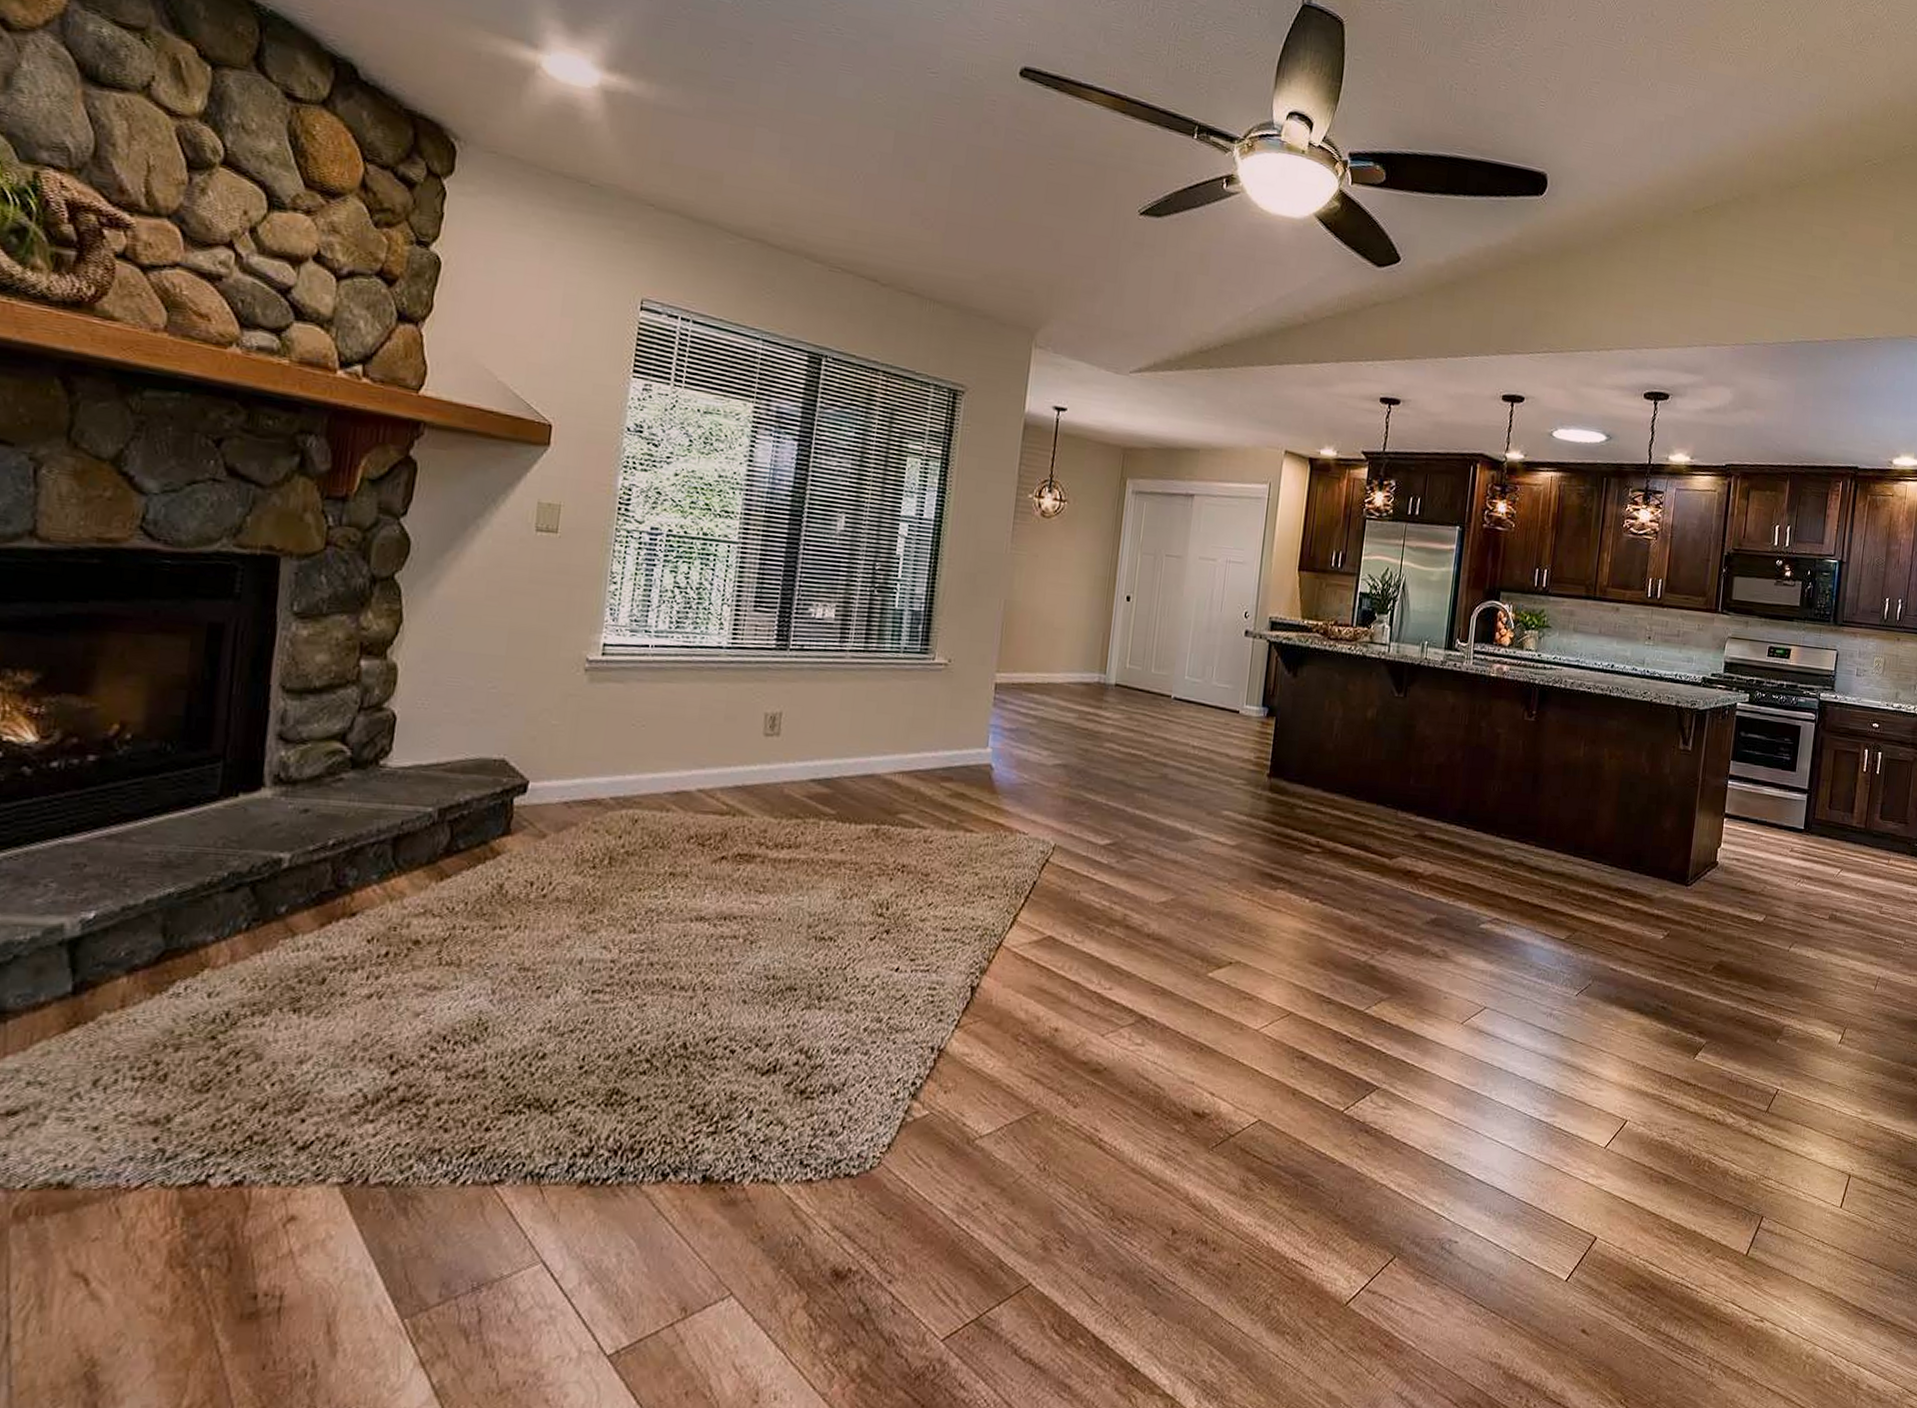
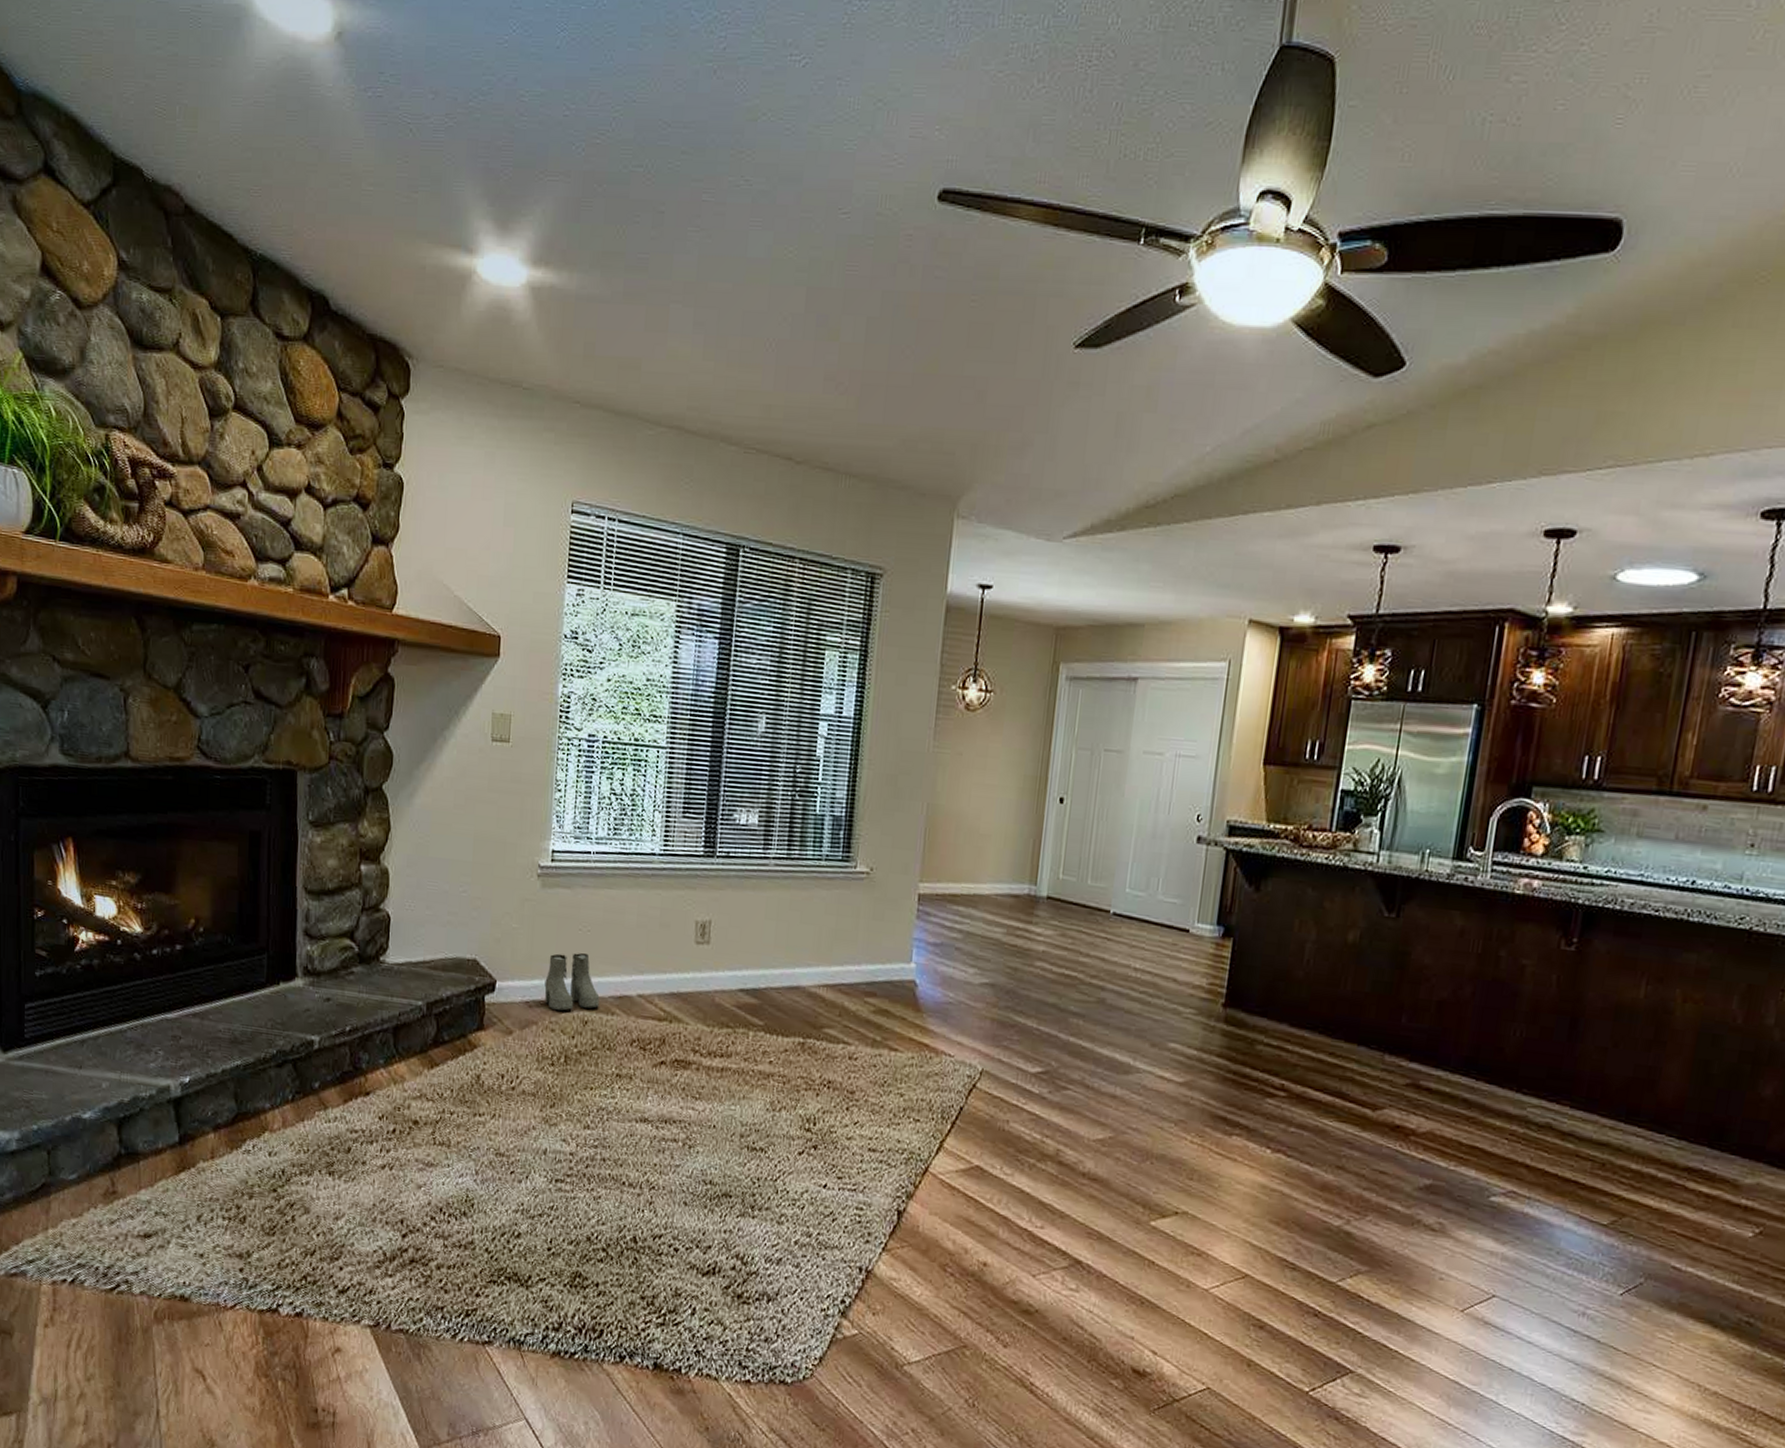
boots: none [587,749,653,811] -> present [544,953,600,1011]

